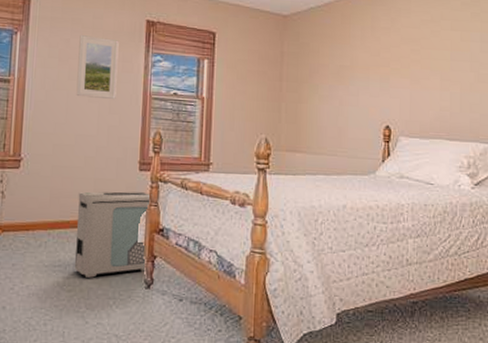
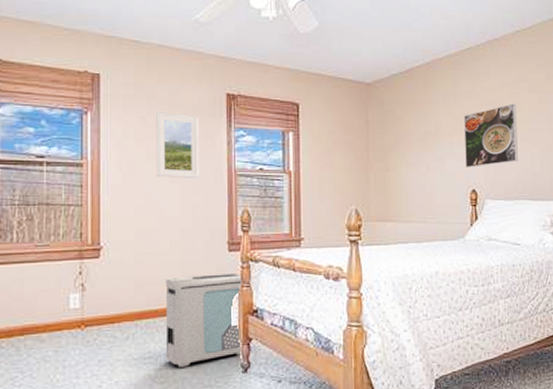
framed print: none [381,41,437,104] -> present [464,103,518,167]

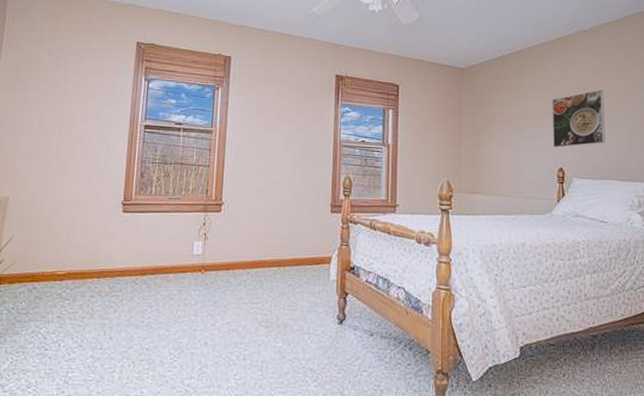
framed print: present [156,112,199,179] -> none [272,89,311,148]
air purifier: present [165,274,244,367] -> none [272,232,343,314]

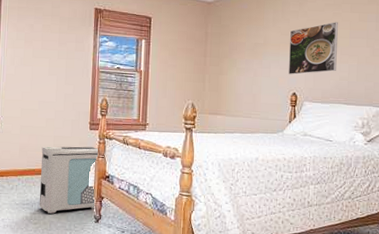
air purifier: none [272,232,343,314] -> present [40,146,100,214]

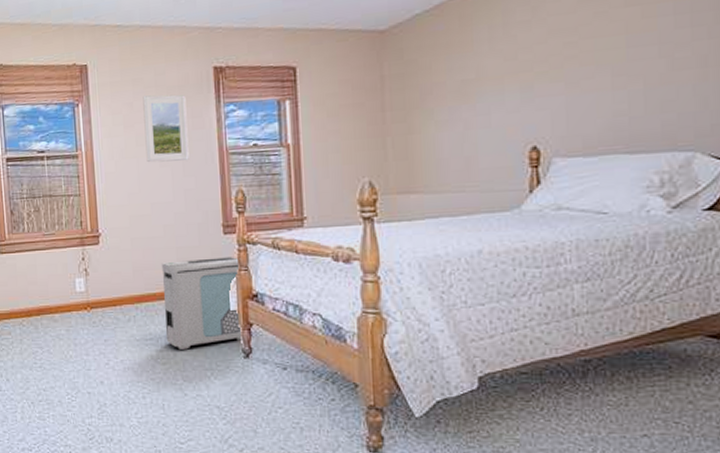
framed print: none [39,21,73,73] -> present [143,94,189,163]
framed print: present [289,22,338,75] -> none [520,26,606,119]

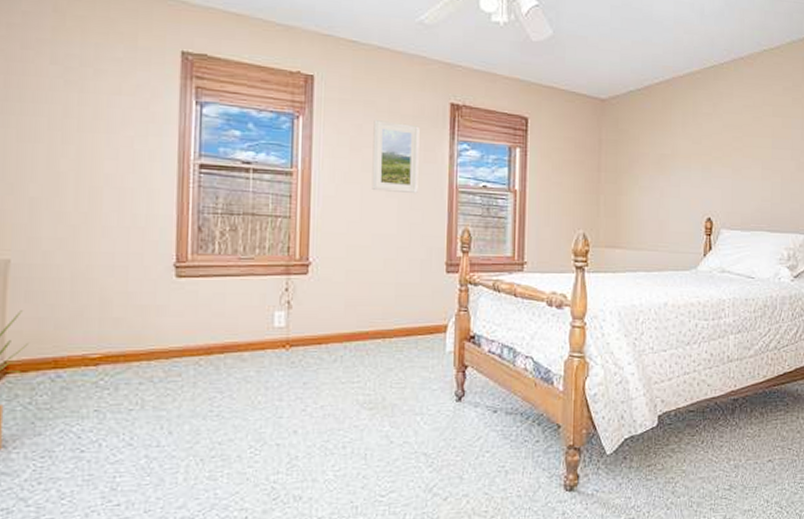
air purifier: present [161,257,244,350] -> none [376,296,461,393]

